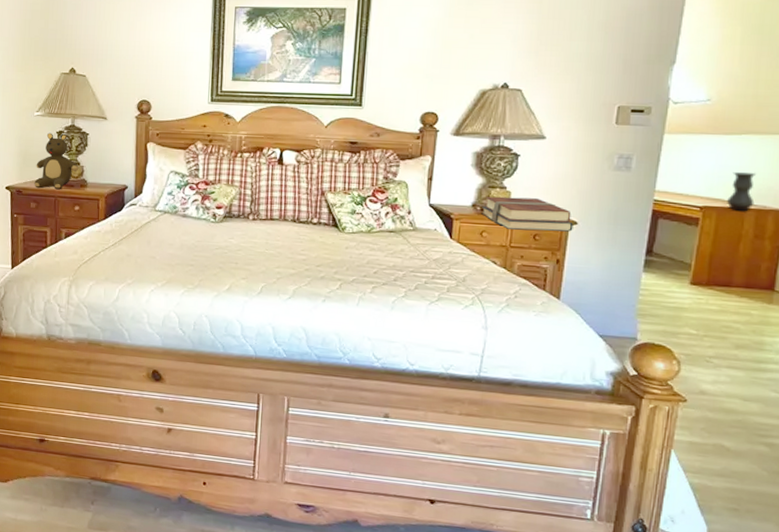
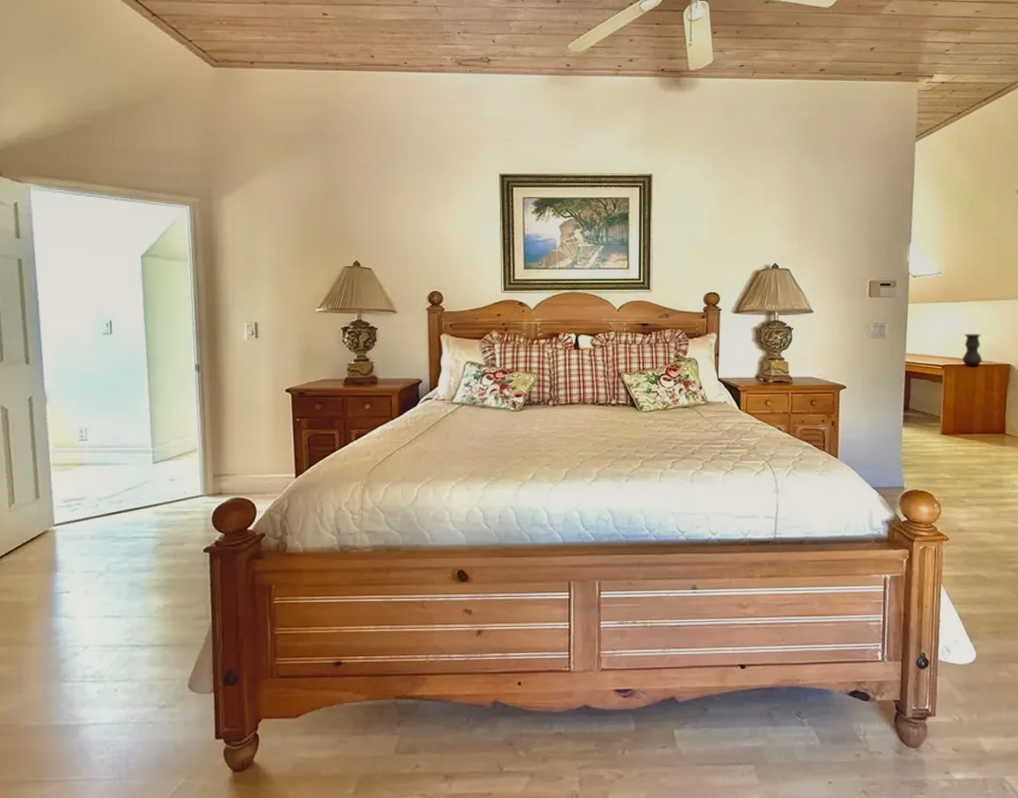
teddy bear: present [34,132,79,190] -> none [318,329,368,389]
books: present [481,196,574,232] -> none [765,367,843,398]

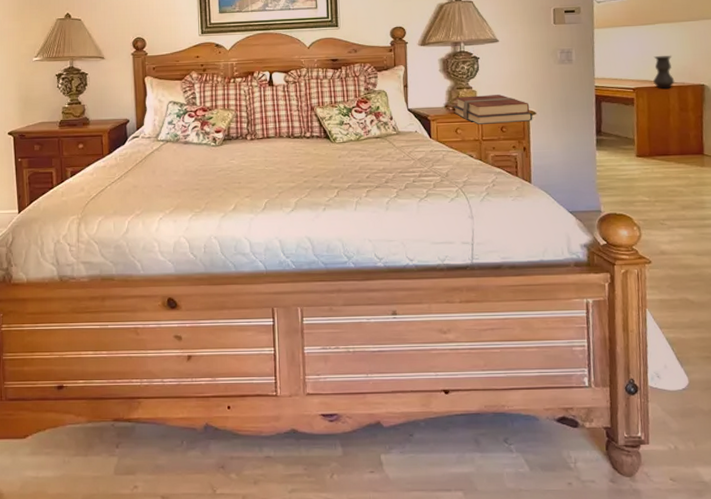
books: none [765,367,843,398] -> present [453,95,533,126]

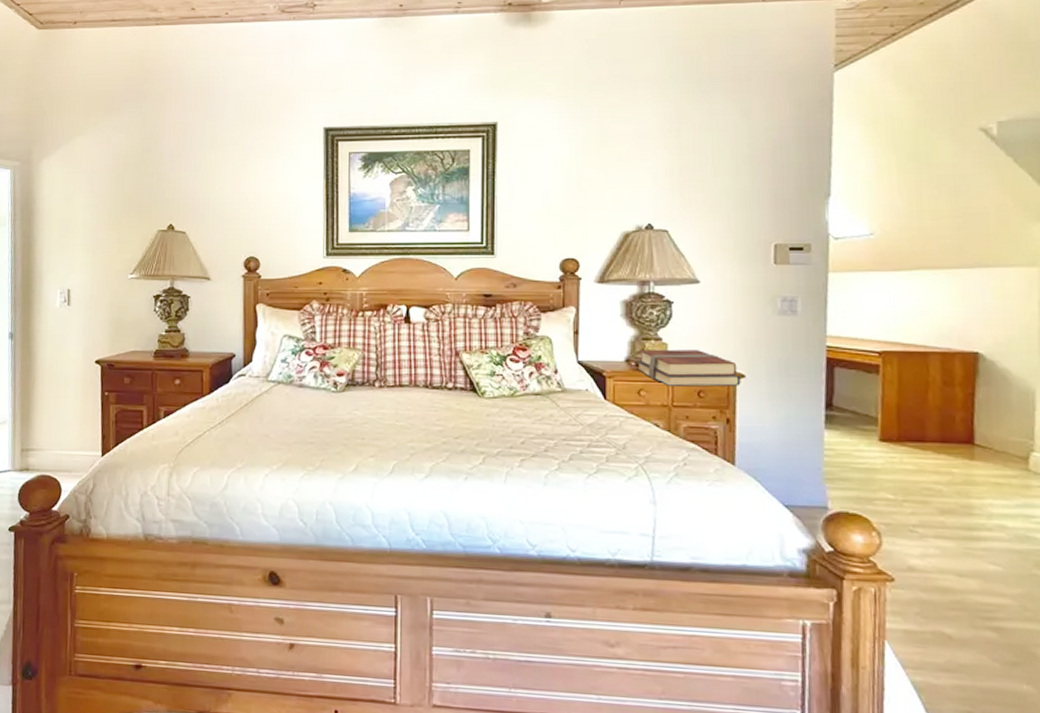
vase: present [653,56,675,90] -> none [907,312,937,356]

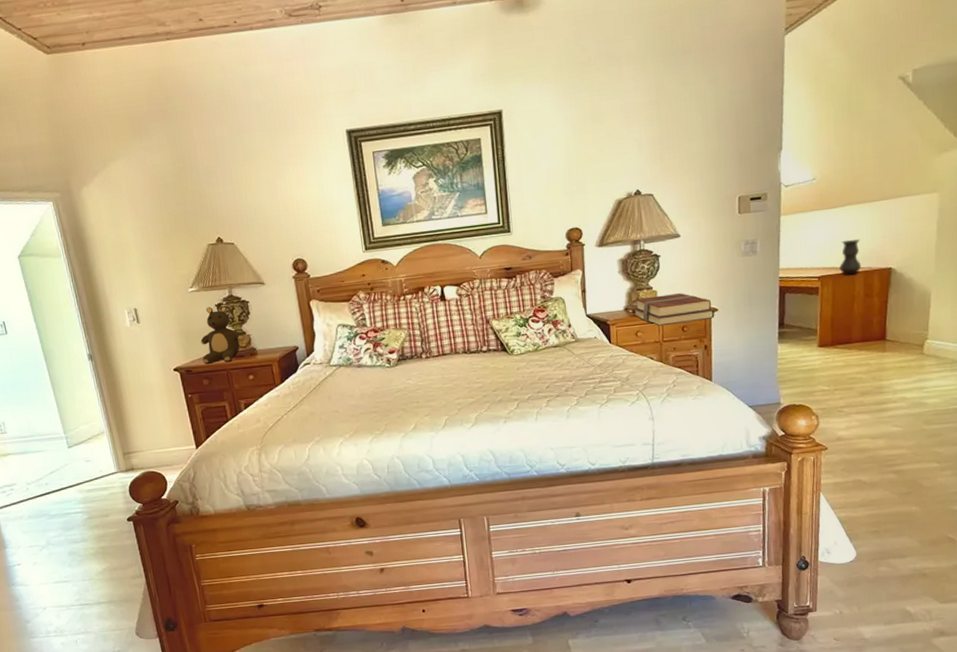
teddy bear: none [128,297,179,362] -> present [200,305,246,365]
vase: none [907,312,937,356] -> present [839,239,862,276]

